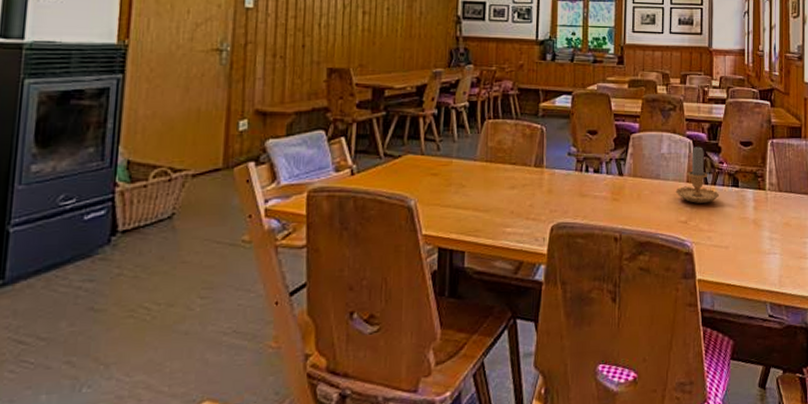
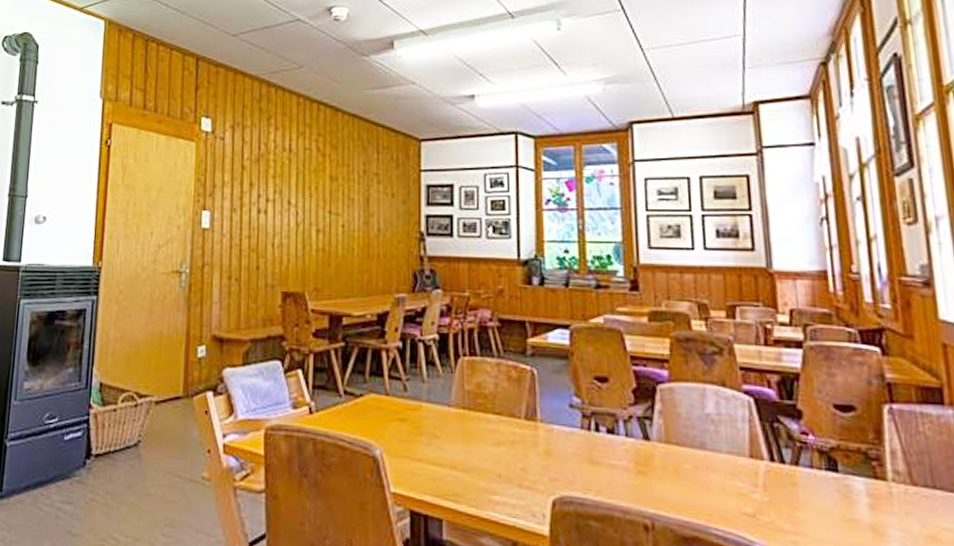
candle: present [675,144,719,203] -> none [732,404,806,491]

